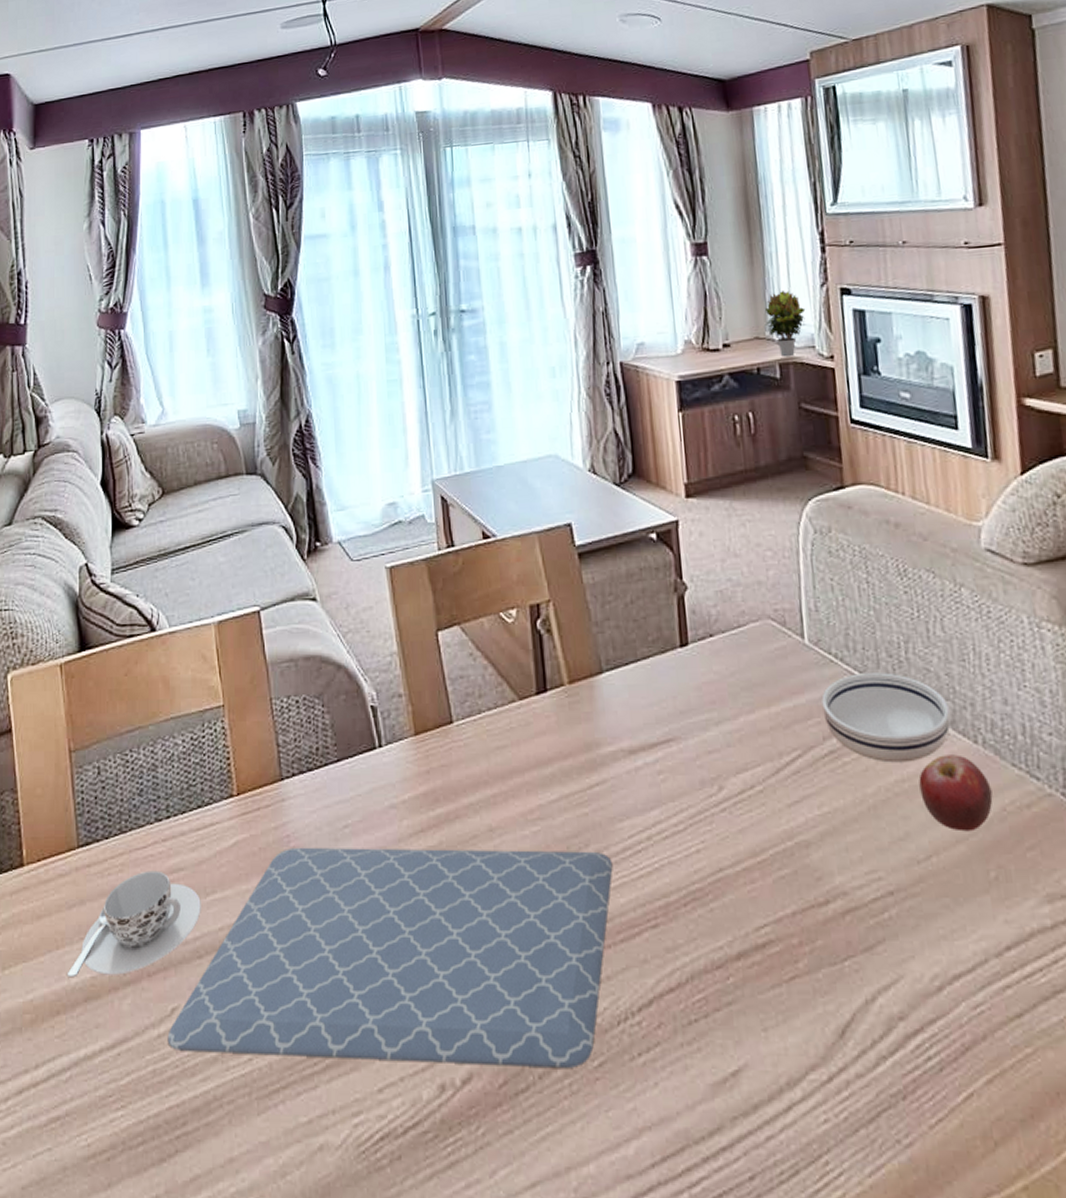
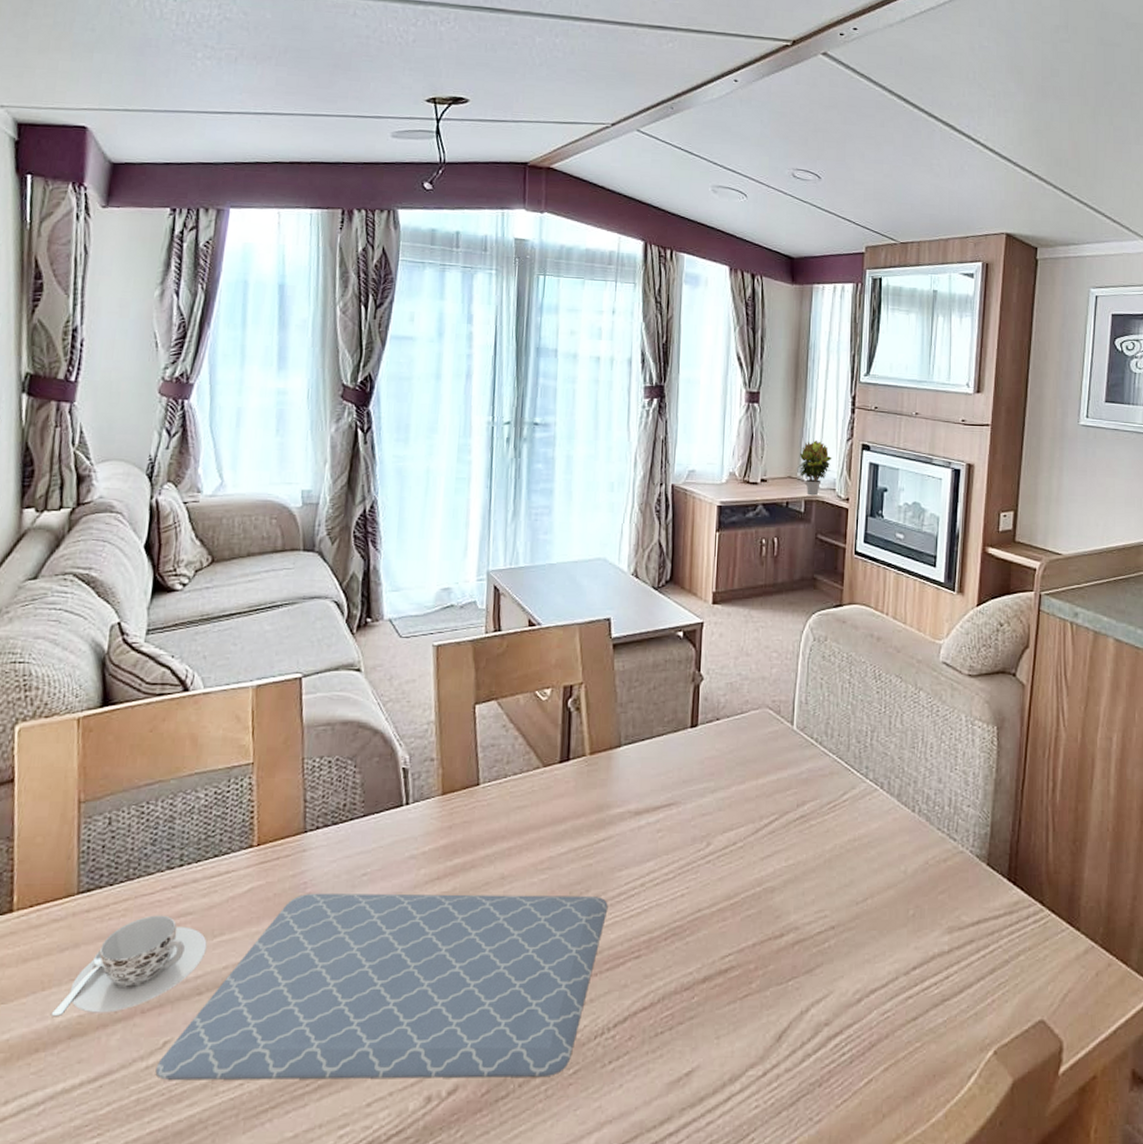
bowl: present [821,672,951,763] -> none [800,755,898,826]
fruit: present [919,754,993,832] -> none [866,820,920,880]

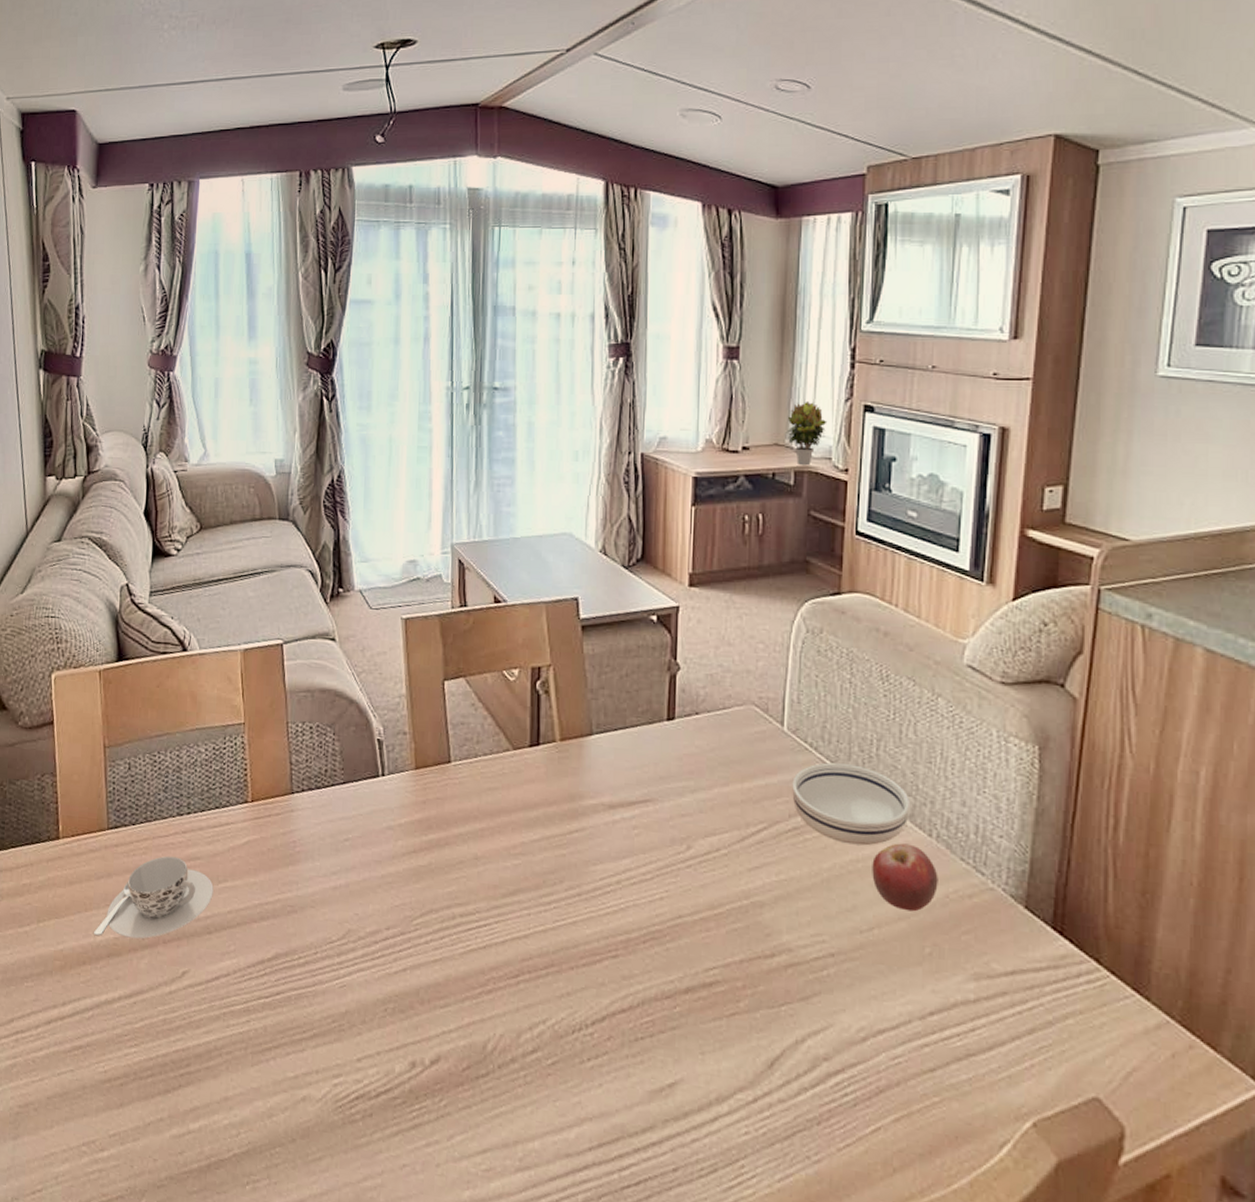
placemat: present [155,893,608,1081] -> none [177,852,583,1063]
bowl: none [800,755,898,826] -> present [792,762,911,846]
fruit: none [866,820,920,880] -> present [872,843,938,912]

